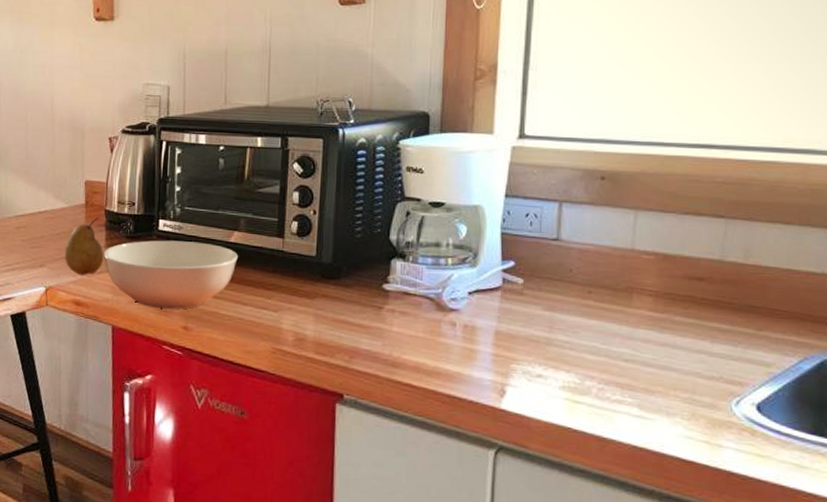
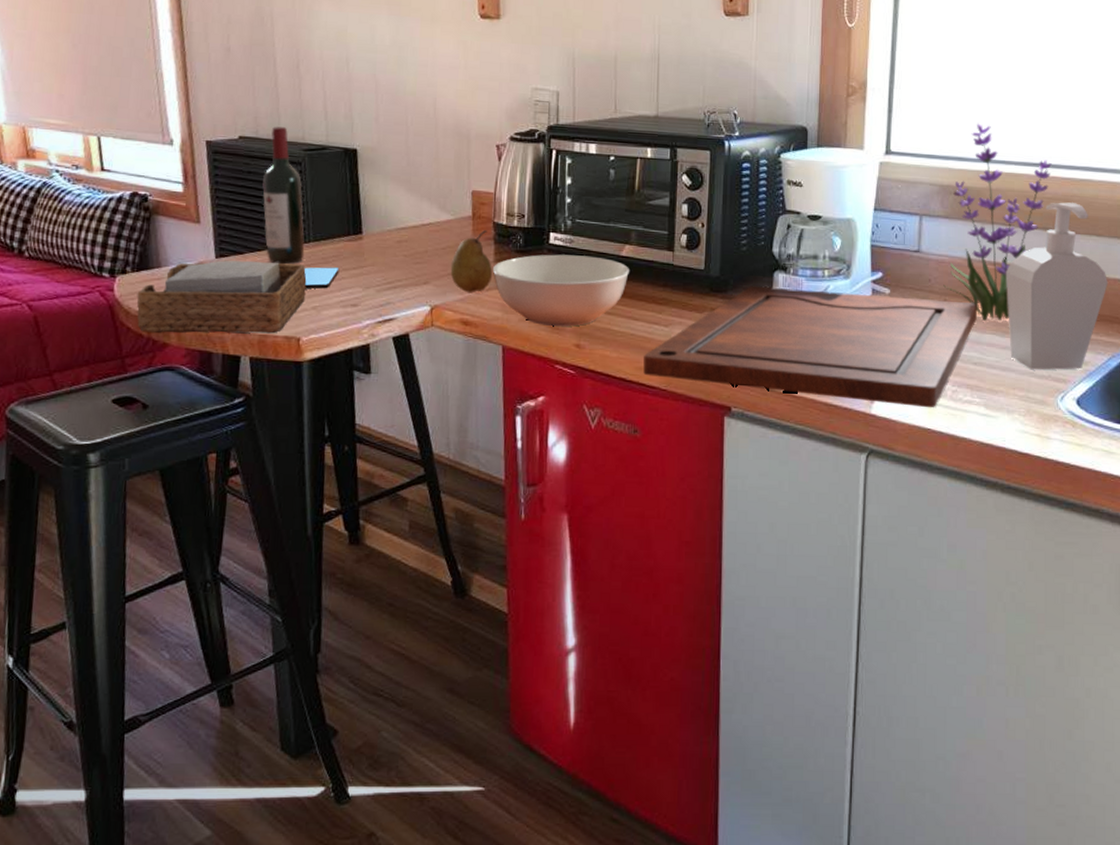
cutting board: none [251,273,630,406] -> present [643,286,978,408]
plant: none [587,103,724,316] -> present [943,123,1052,322]
soap bottle: none [664,186,799,372] -> present [1005,202,1109,370]

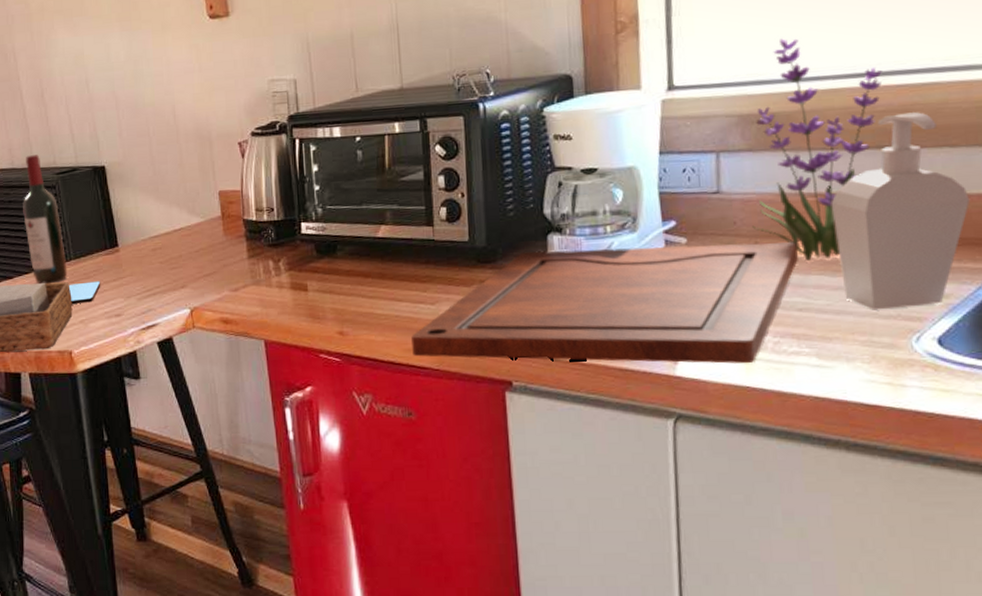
fruit: present [450,230,493,294] -> none [205,228,248,292]
bowl: present [492,254,629,327] -> none [246,241,388,317]

